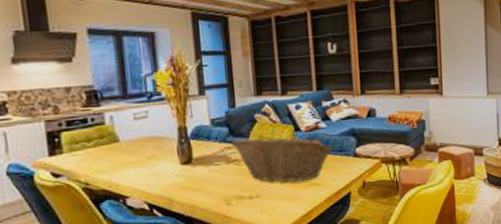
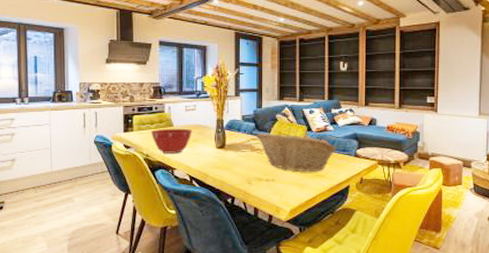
mixing bowl: none [87,142,147,179] -> present [150,128,192,154]

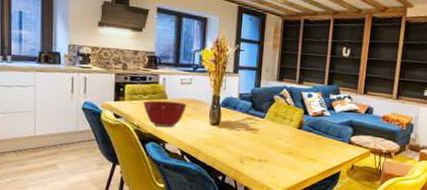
fruit basket: present [256,132,337,172] -> none [252,112,332,156]

